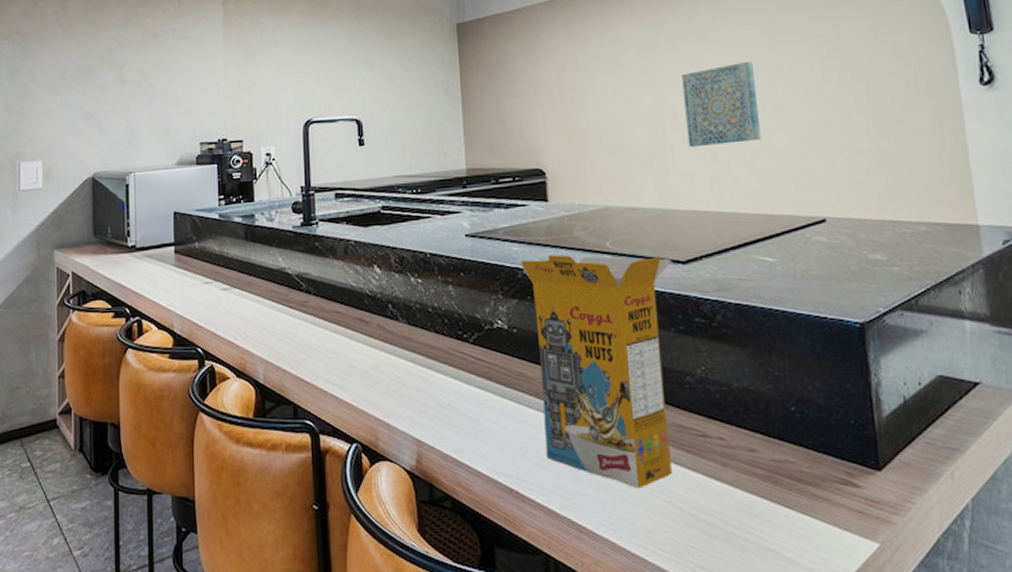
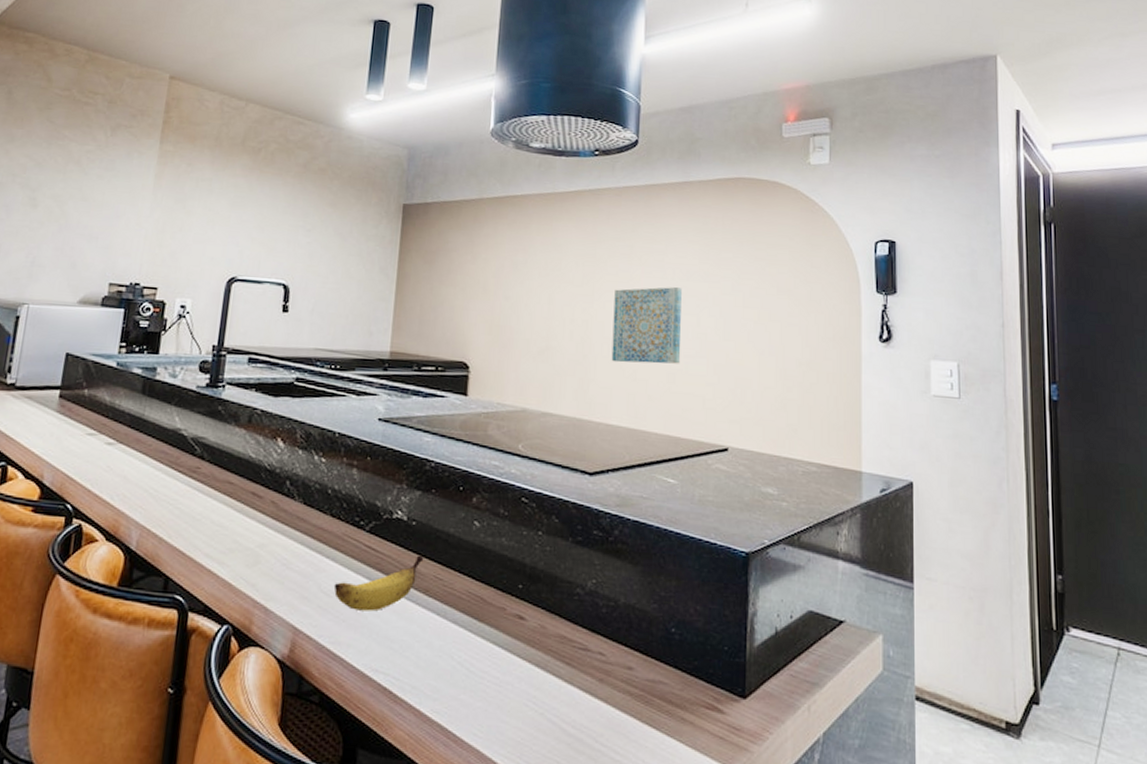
banana: none [448,360,530,419] -> present [333,555,424,611]
cereal box: present [521,255,672,489] -> none [426,450,579,698]

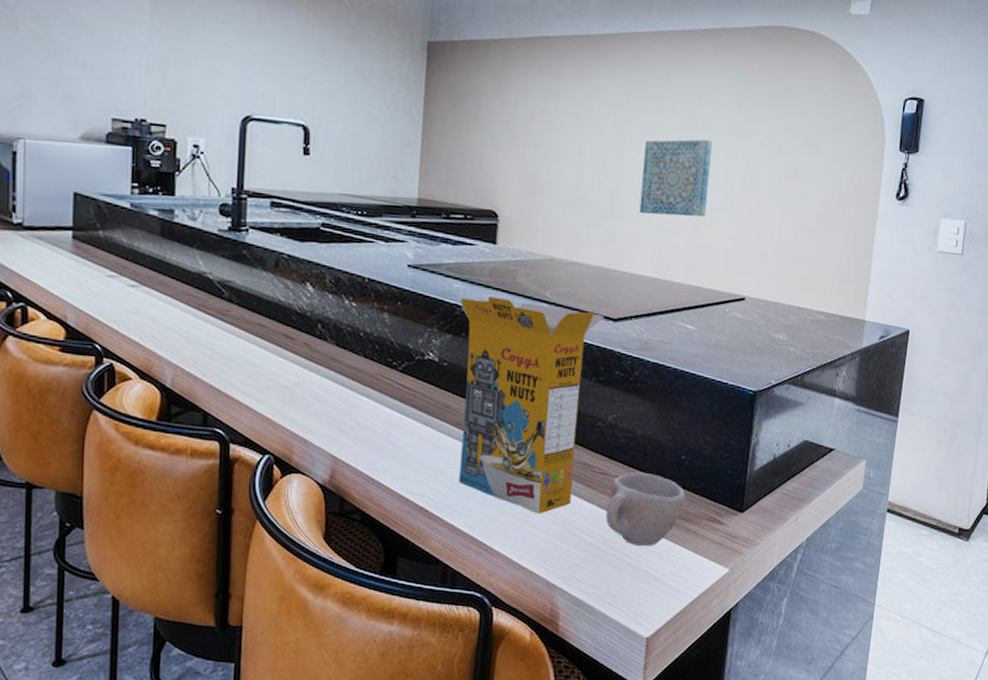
banana: present [333,555,424,611] -> none [369,393,455,442]
cereal box: none [426,450,579,698] -> present [459,296,604,514]
cup: none [588,647,679,739] -> present [605,472,686,546]

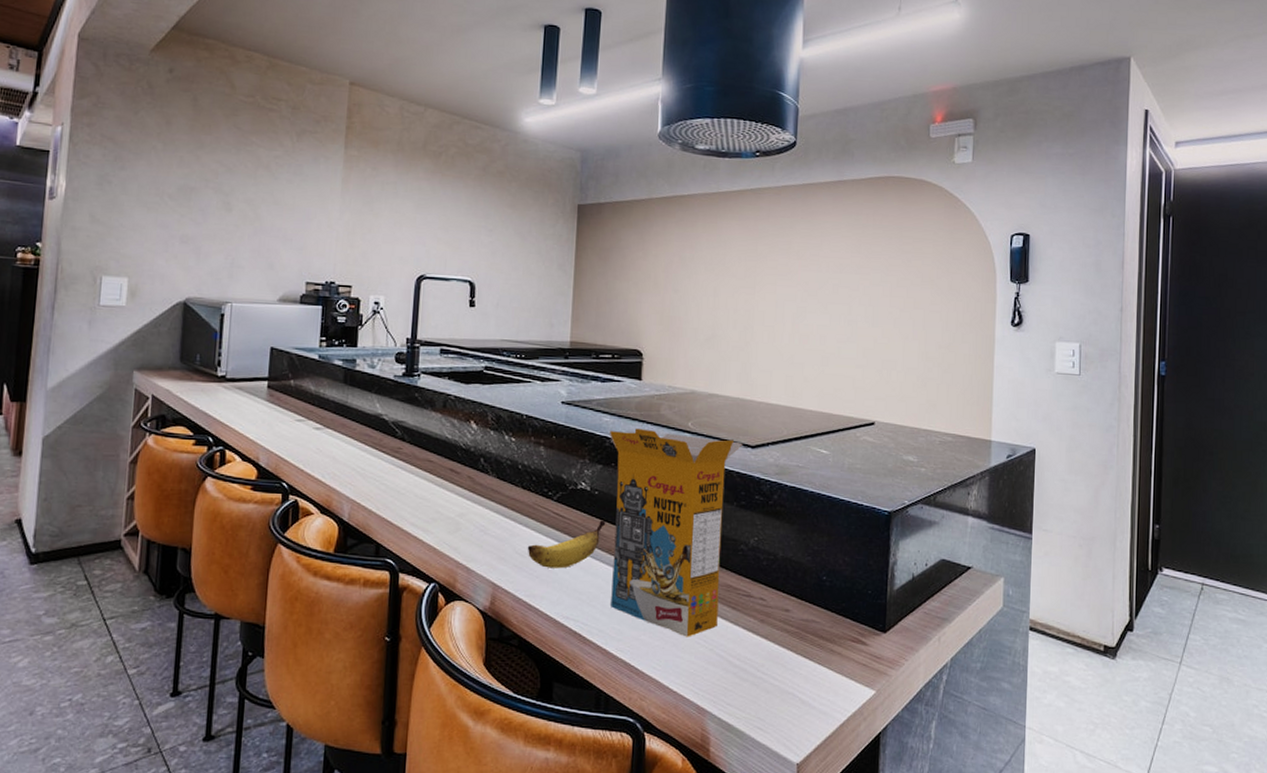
banana: none [369,393,455,442] -> present [527,520,606,569]
cup: present [605,472,686,546] -> none [751,593,829,668]
wall art: present [639,139,712,217] -> none [771,278,835,349]

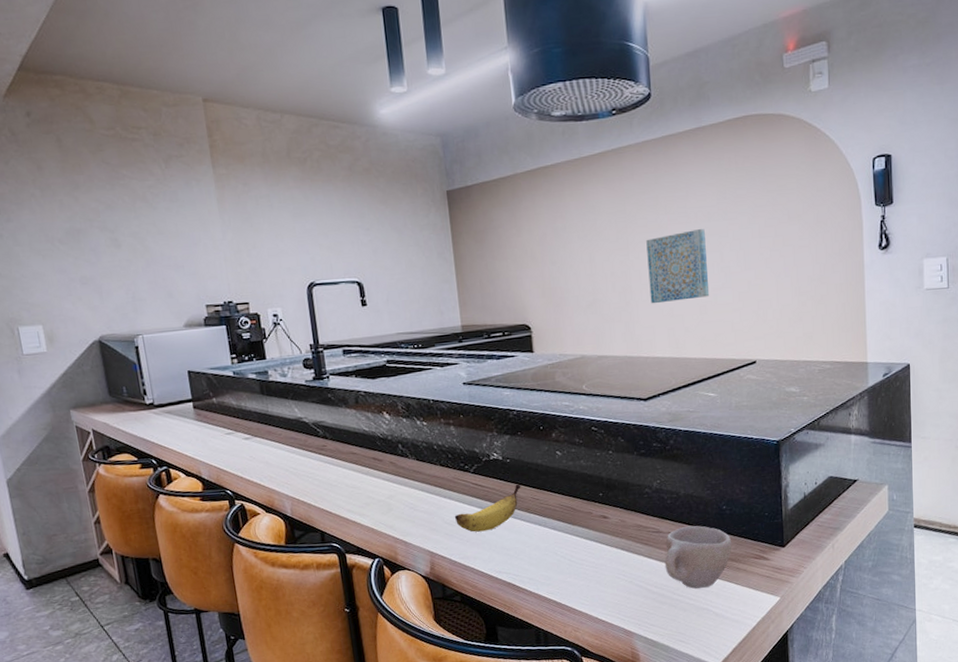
cereal box: present [610,428,743,637] -> none [512,396,635,574]
cup: none [751,593,829,668] -> present [664,525,732,589]
wall art: none [771,278,835,349] -> present [646,228,710,304]

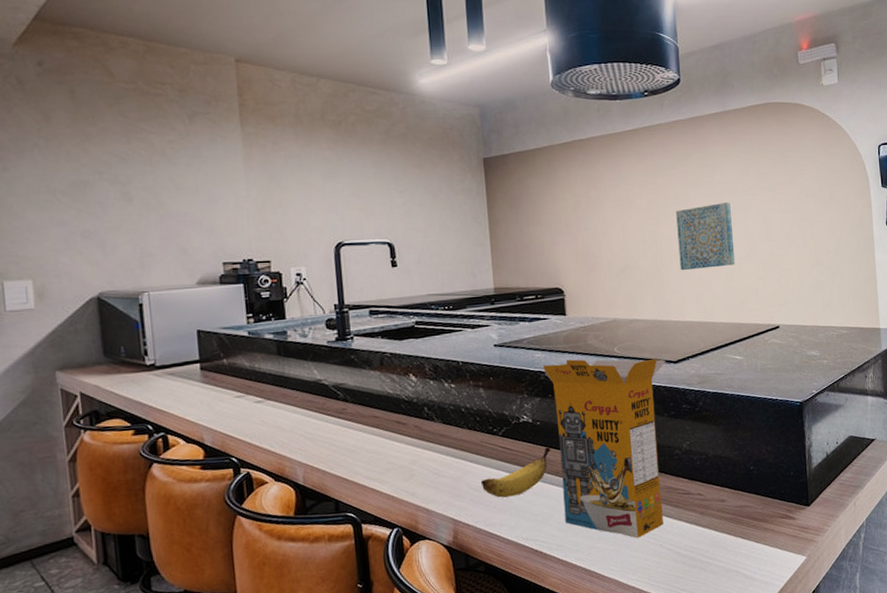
cereal box: none [512,396,635,574] -> present [543,358,666,539]
cup: present [664,525,732,589] -> none [694,486,760,551]

